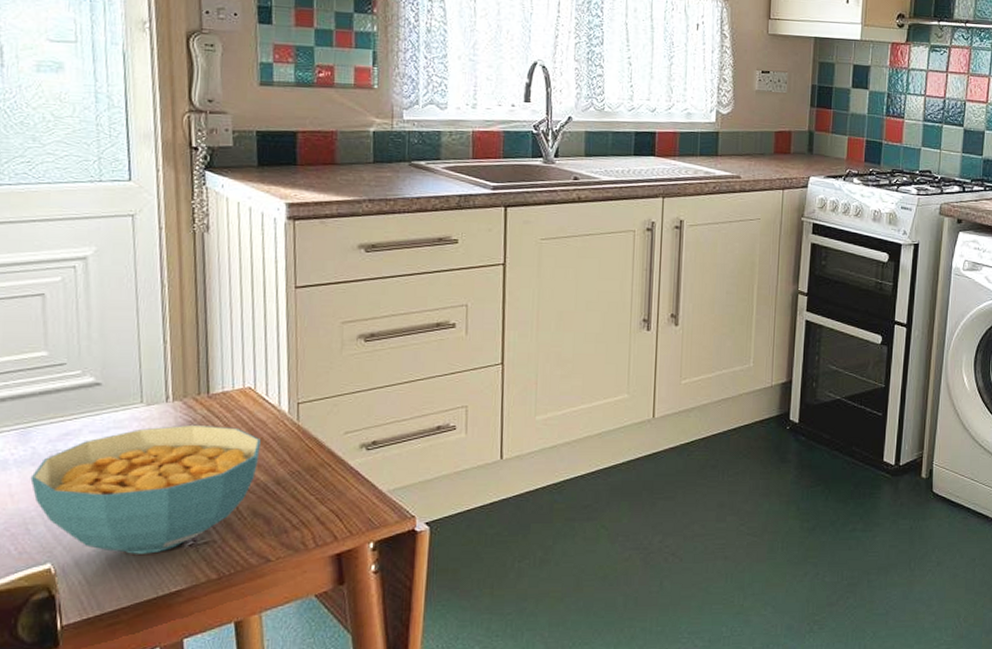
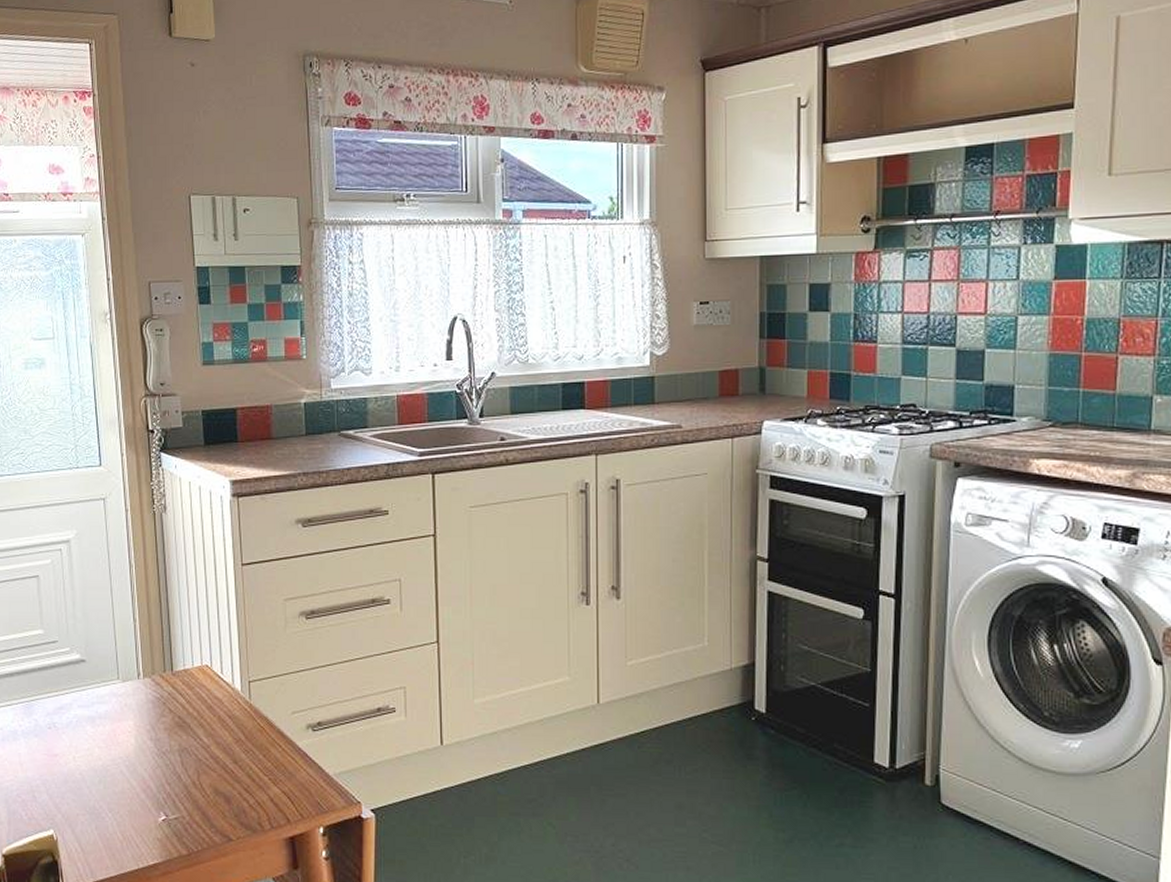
cereal bowl: present [30,424,261,554] -> none [35,701,218,826]

